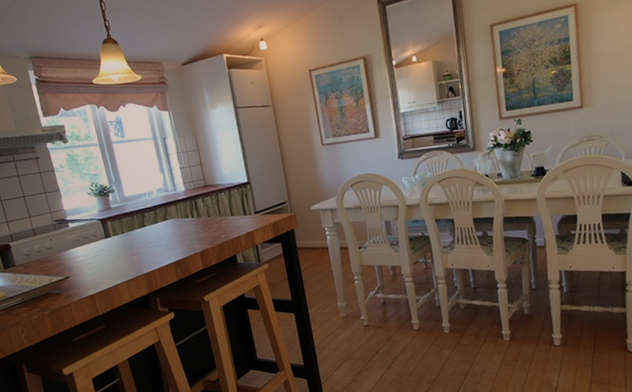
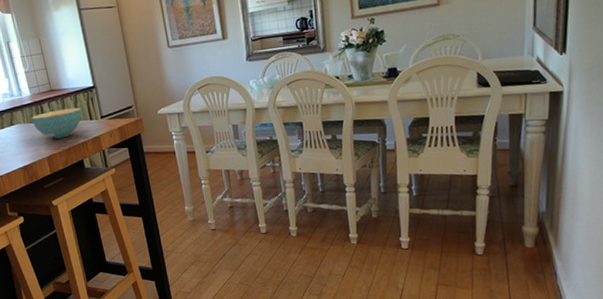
cereal bowl: none [185,202,236,234] -> present [31,107,82,139]

